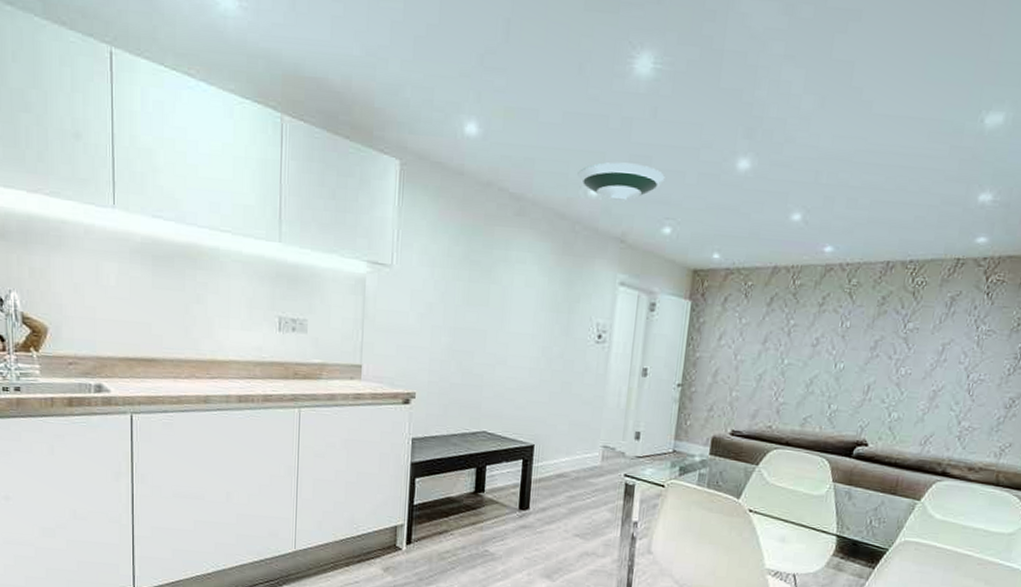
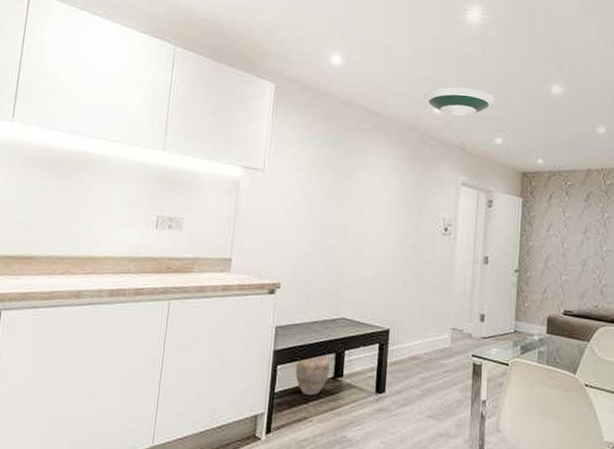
vase: none [434,468,472,509] -> present [295,354,331,395]

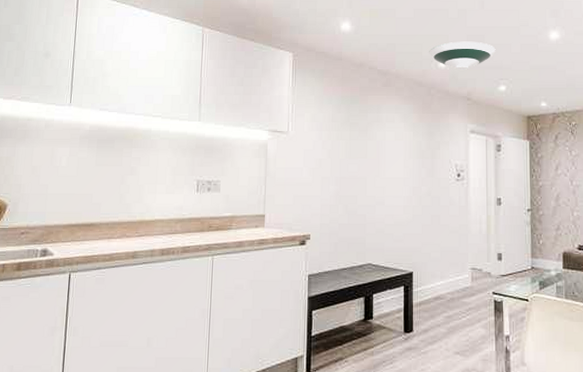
vase: present [295,354,331,395] -> none [329,298,361,337]

